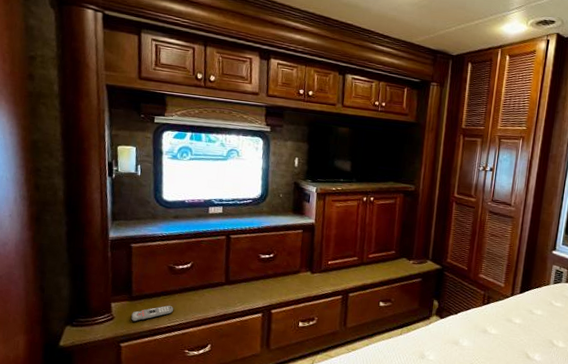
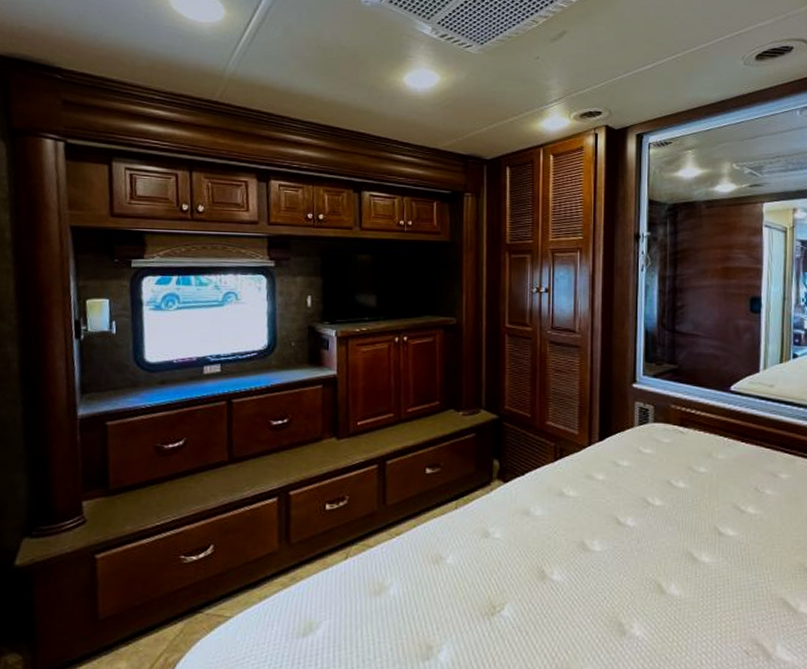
remote control: present [131,305,174,322] -> none [108,498,164,523]

